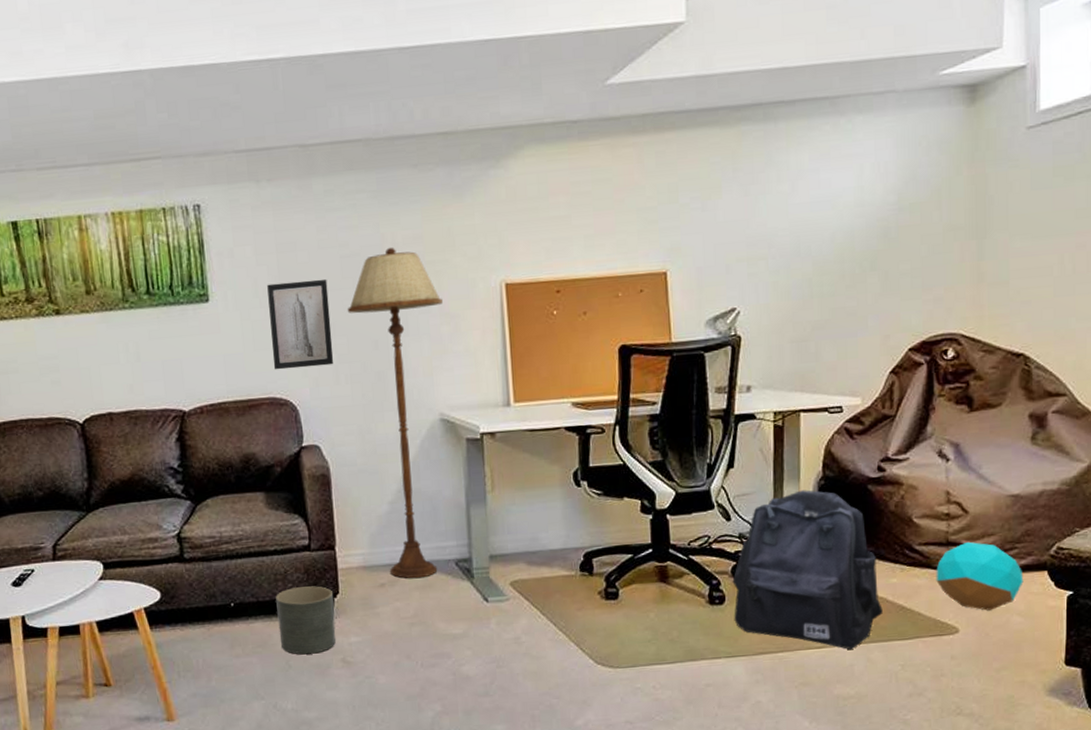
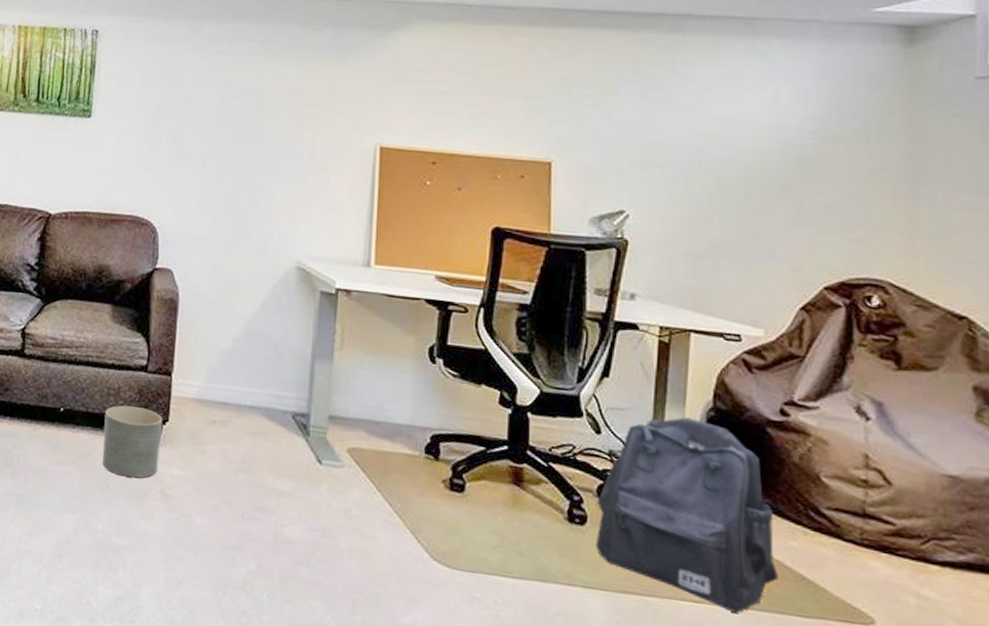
wall art: present [267,278,334,370] -> none [140,110,205,195]
floor lamp: present [347,247,443,579] -> none [219,94,315,424]
ball: present [936,541,1024,611] -> none [848,518,963,607]

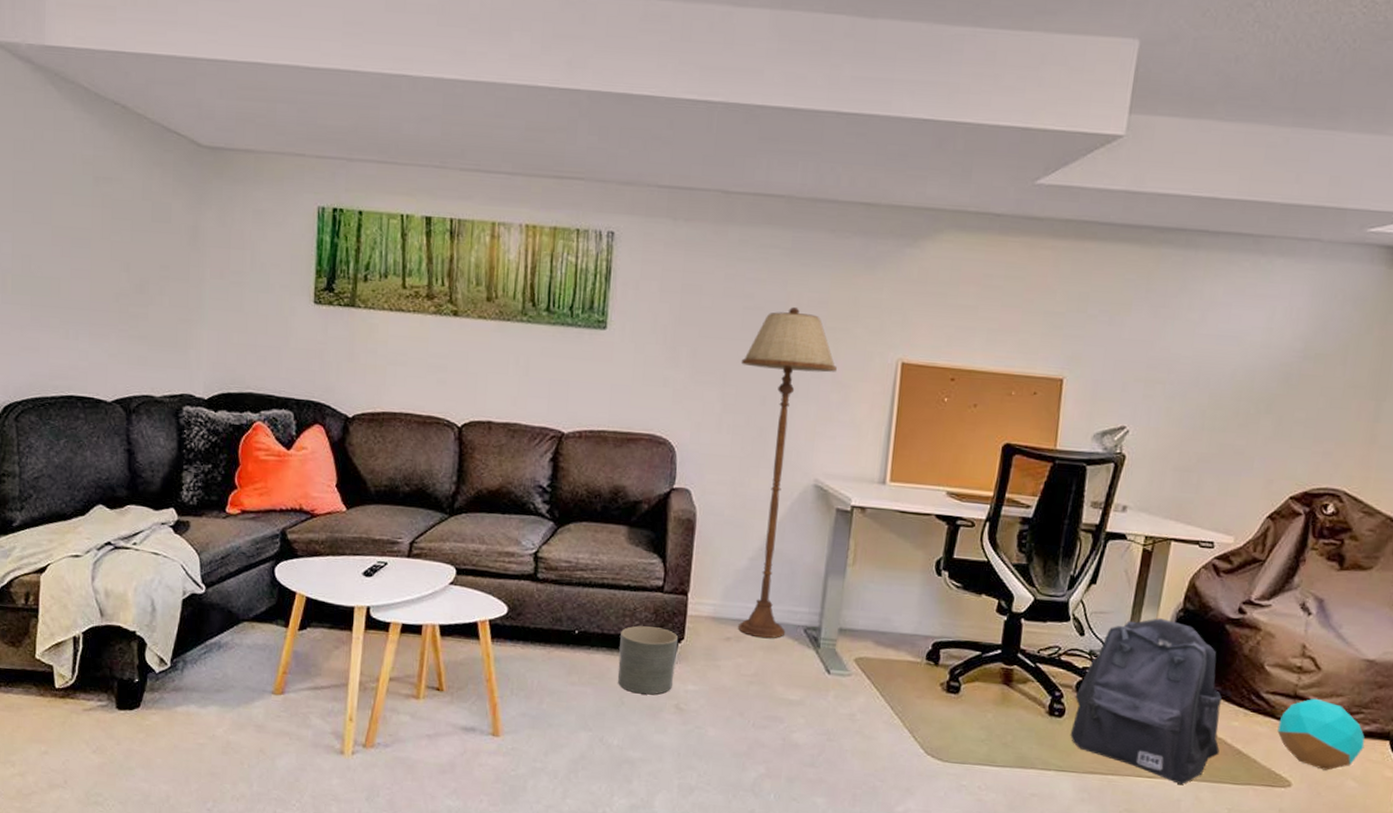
floor lamp: none [219,94,315,424] -> present [738,306,837,639]
ball: none [848,518,963,607] -> present [1277,698,1365,770]

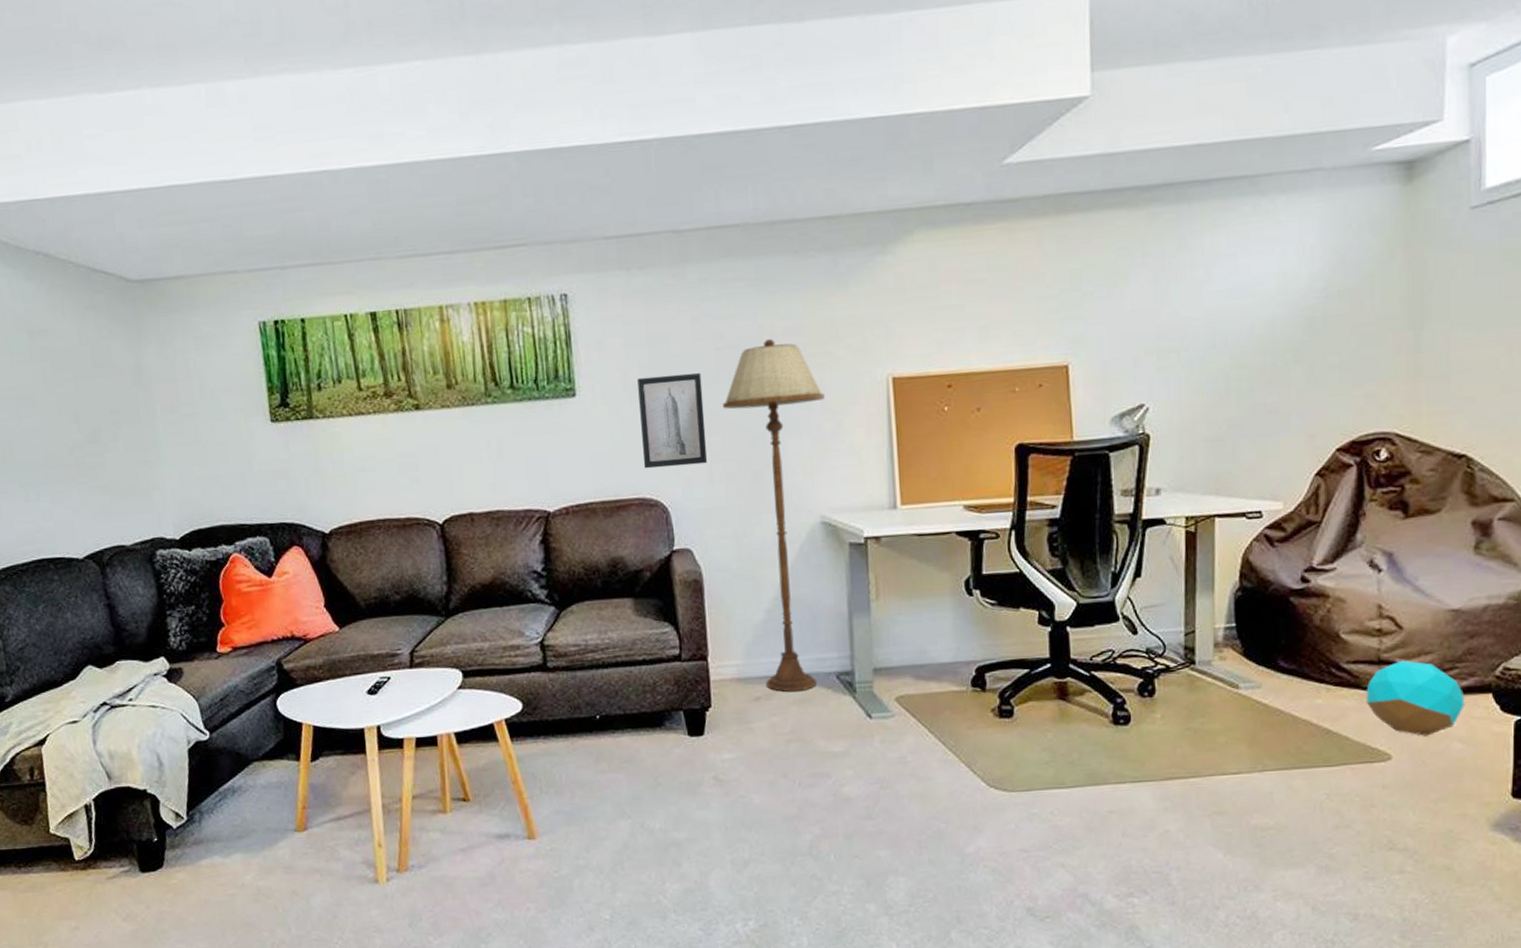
planter: present [618,625,678,695] -> none [644,698,708,772]
wall art: none [658,322,727,413] -> present [637,372,708,469]
backpack: present [1070,618,1222,784] -> none [1139,601,1306,776]

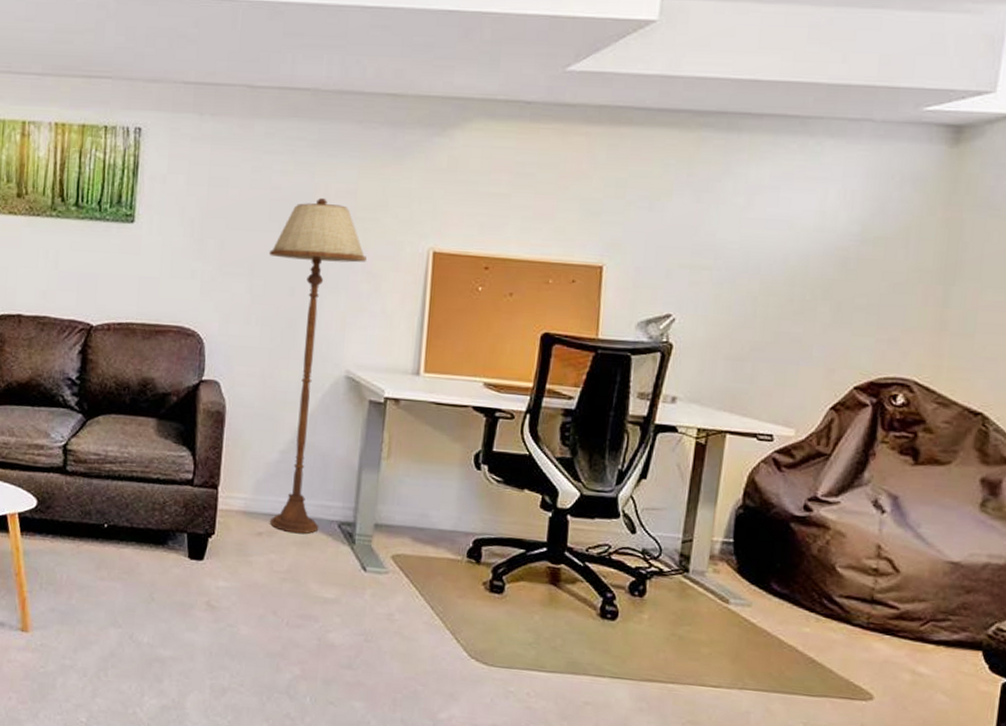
wall art: present [637,372,708,469] -> none [186,215,254,304]
ball: present [1366,660,1465,736] -> none [854,603,954,683]

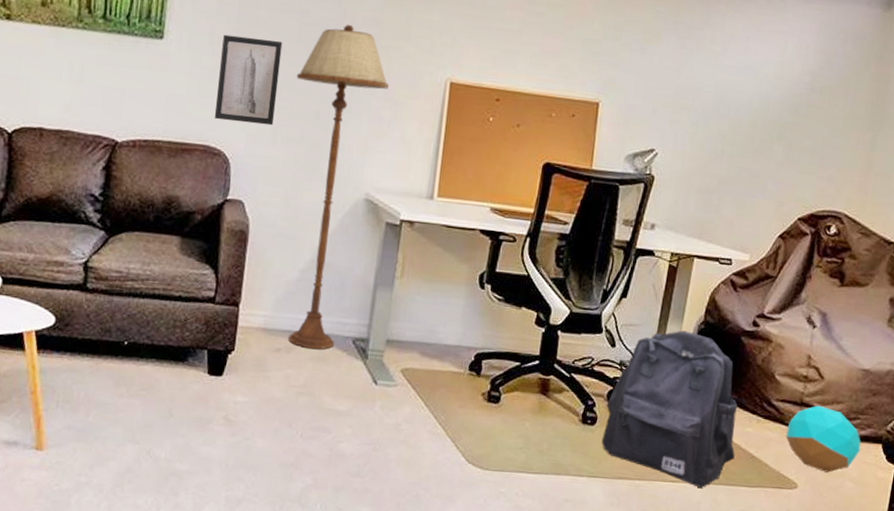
wall art: none [186,215,254,304] -> present [214,34,283,126]
backpack: none [624,515,791,695] -> present [601,330,738,488]
ball: none [854,603,954,683] -> present [786,405,861,473]

